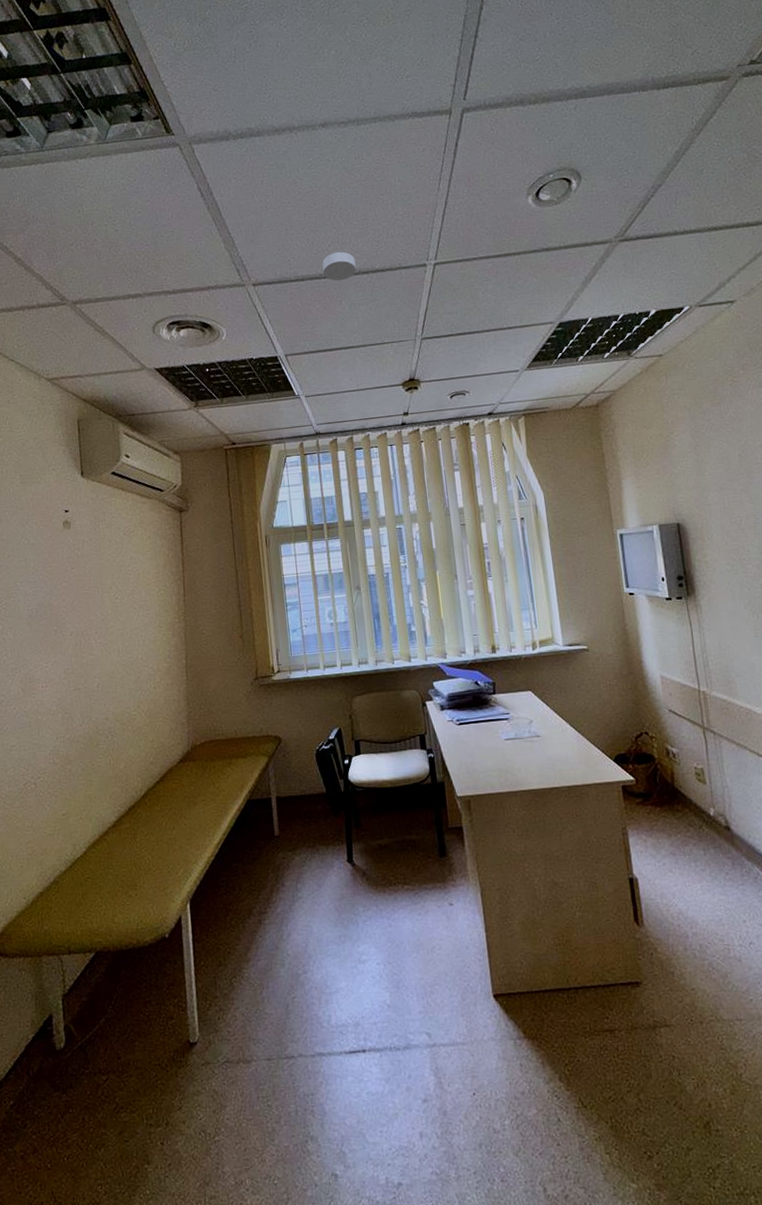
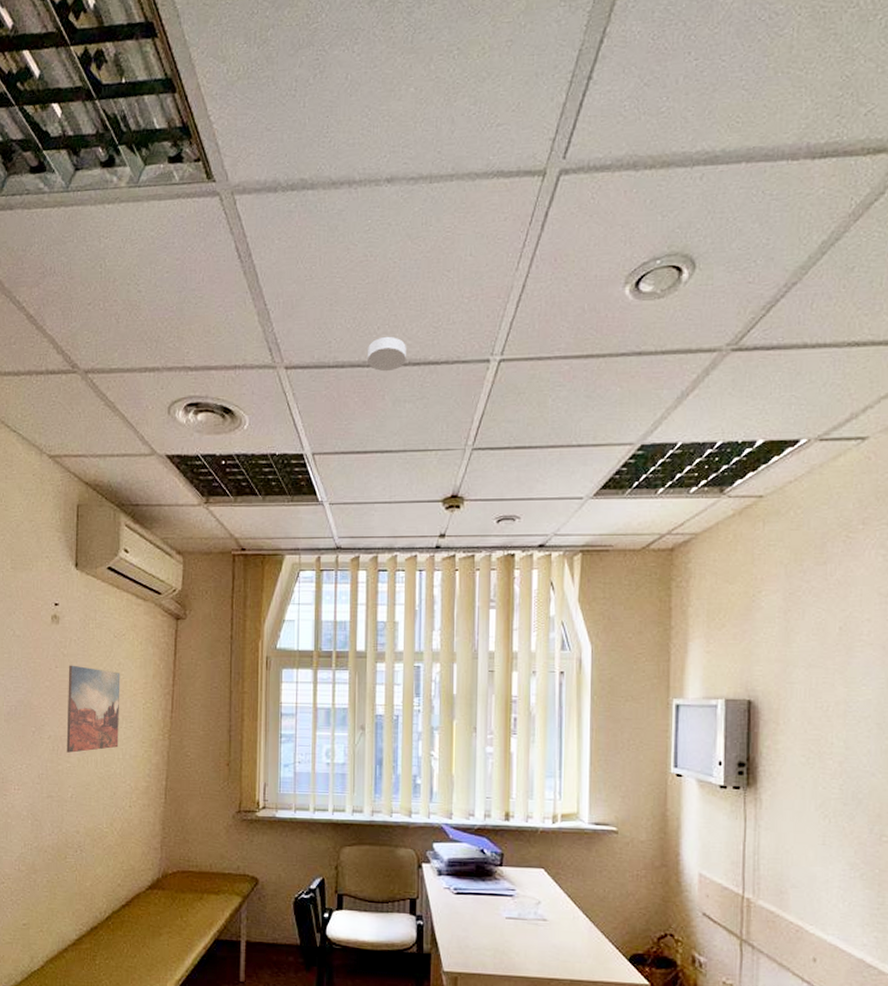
wall art: none [83,564,138,646] -> present [66,665,121,753]

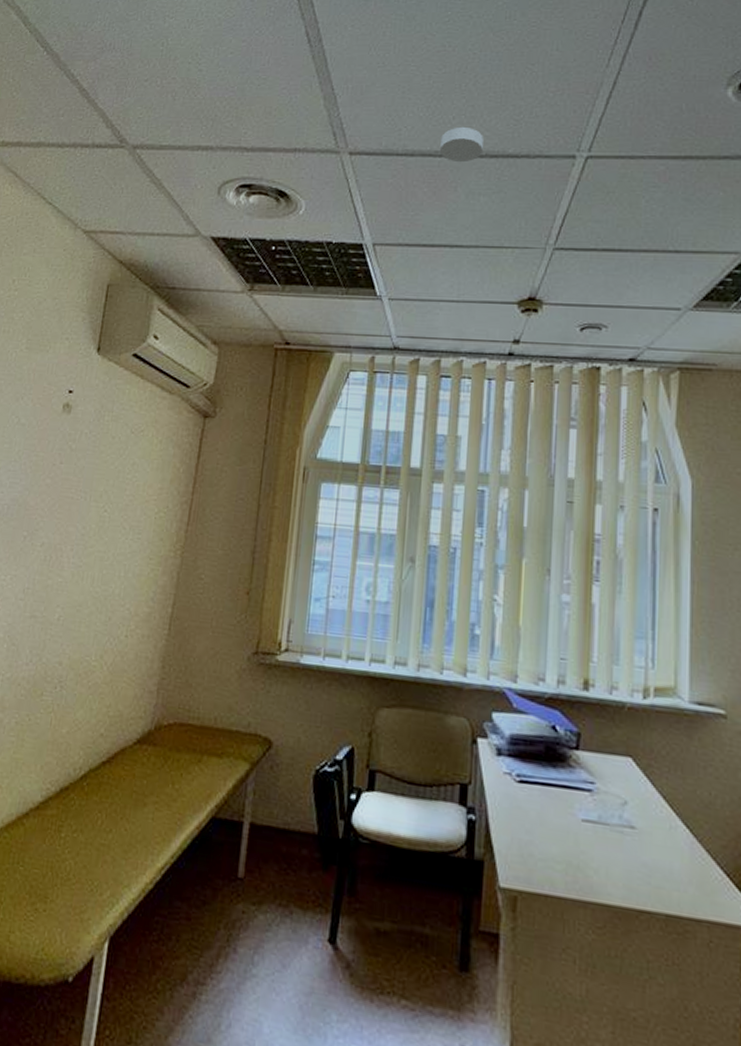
wall art: present [66,665,121,753] -> none [59,461,134,566]

